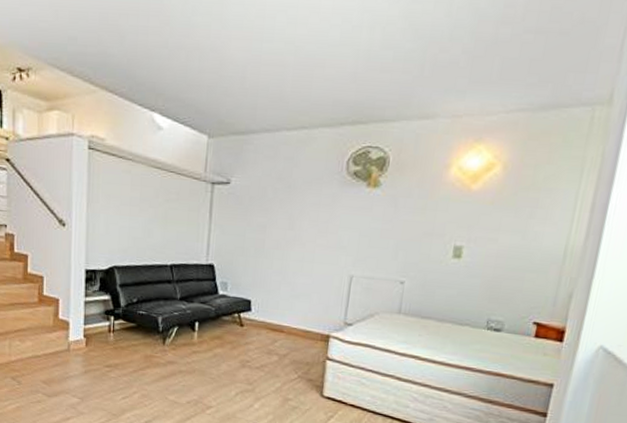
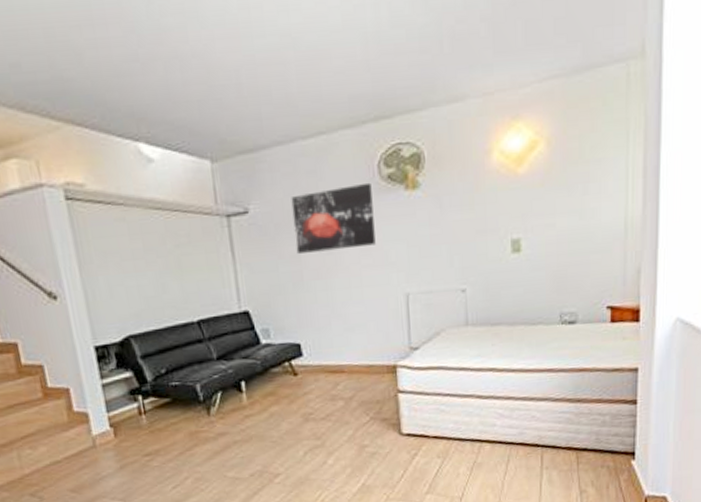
wall art: none [263,175,338,229] -> present [291,182,376,254]

